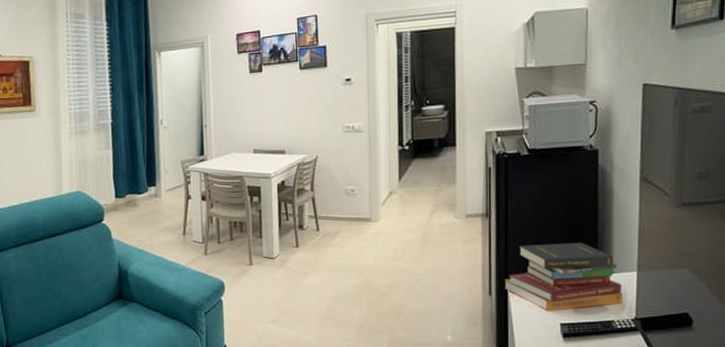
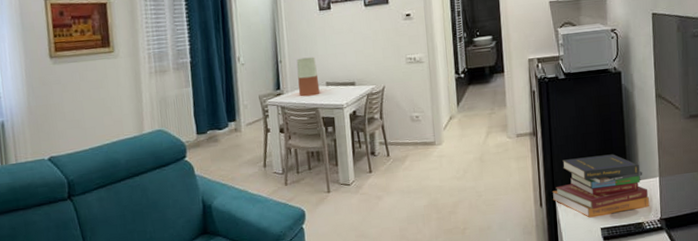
vase: none [222,122,246,164] -> present [296,57,320,97]

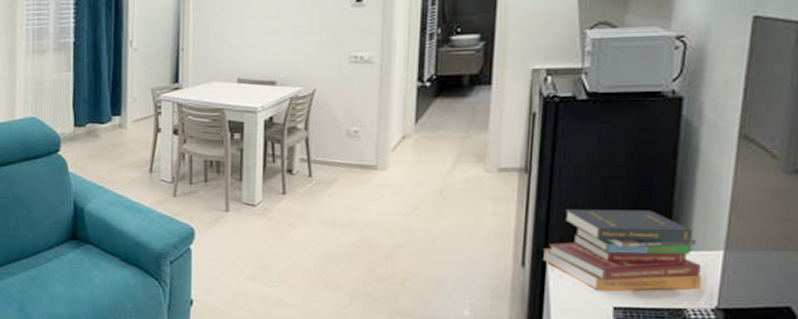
vase: present [296,57,320,97] -> none [201,46,229,94]

